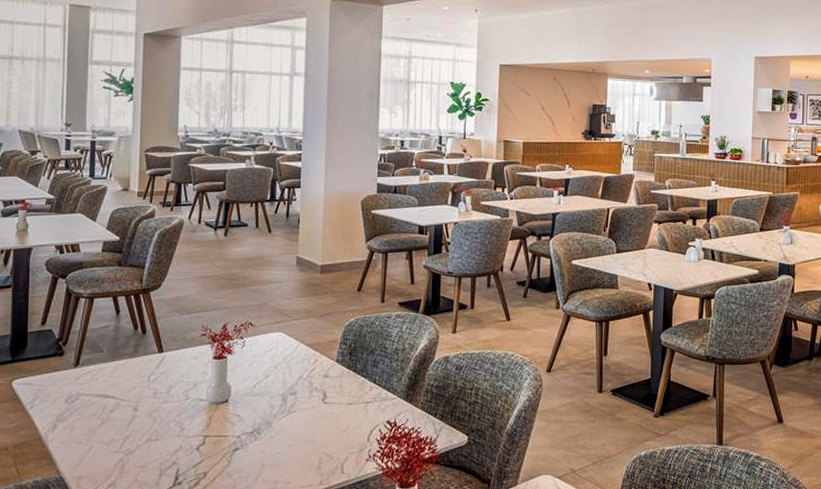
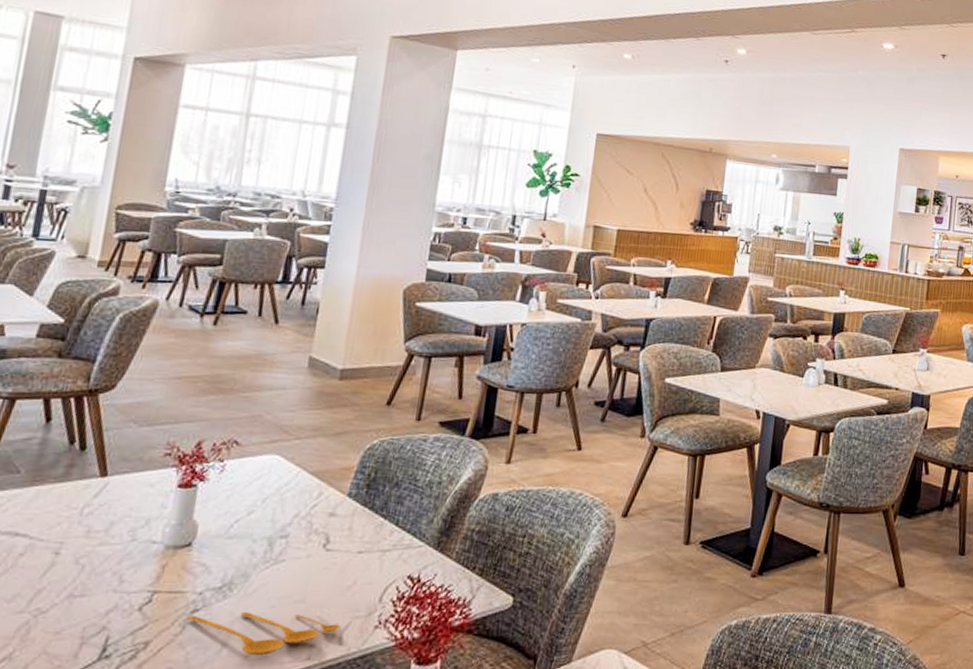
spoon: none [231,450,341,482] -> present [187,612,341,656]

